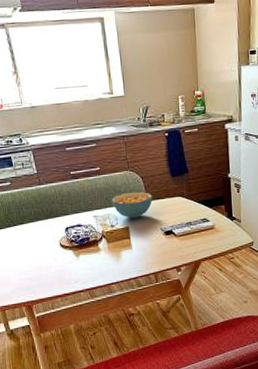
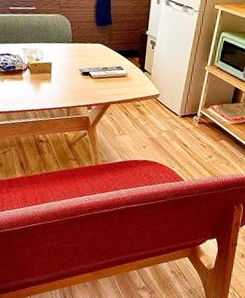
cereal bowl: present [111,191,153,219] -> none [40,33,77,57]

